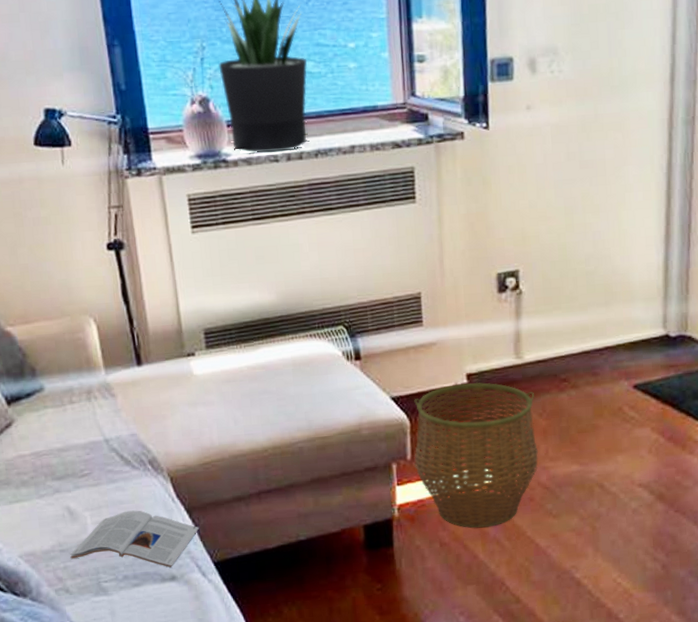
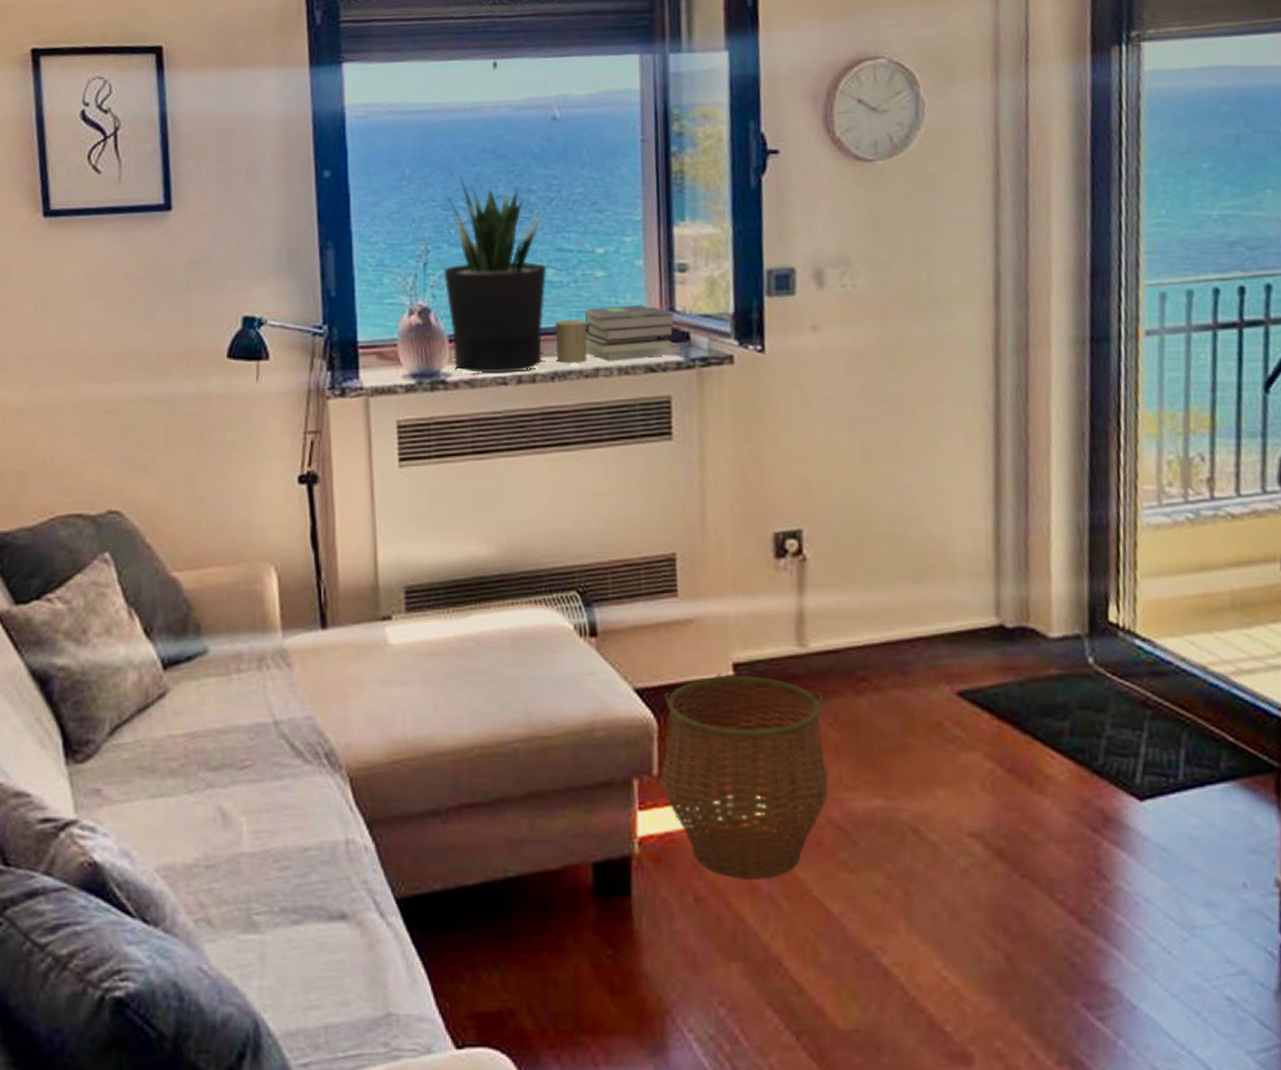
magazine: present [70,510,200,568] -> none [217,818,381,901]
candle: none [316,104,345,143] -> present [555,319,588,364]
books: none [341,91,422,140] -> present [585,305,682,362]

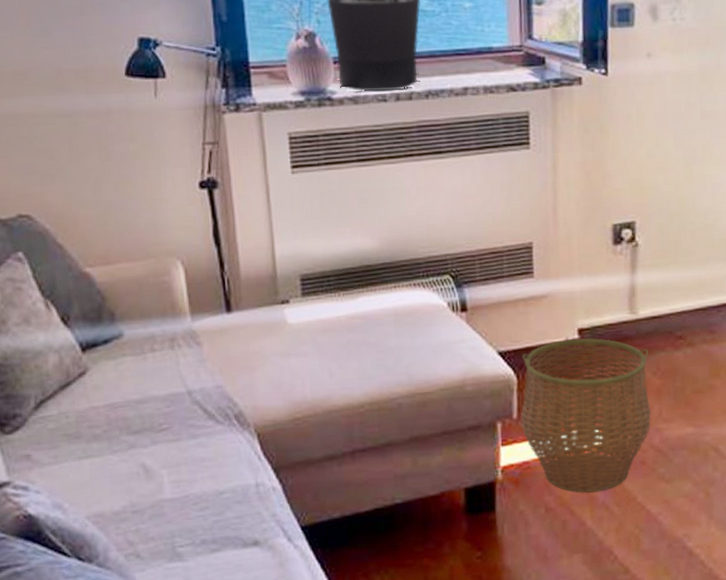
candle: present [555,319,588,364] -> none [428,44,457,84]
books: present [585,305,682,362] -> none [455,33,538,82]

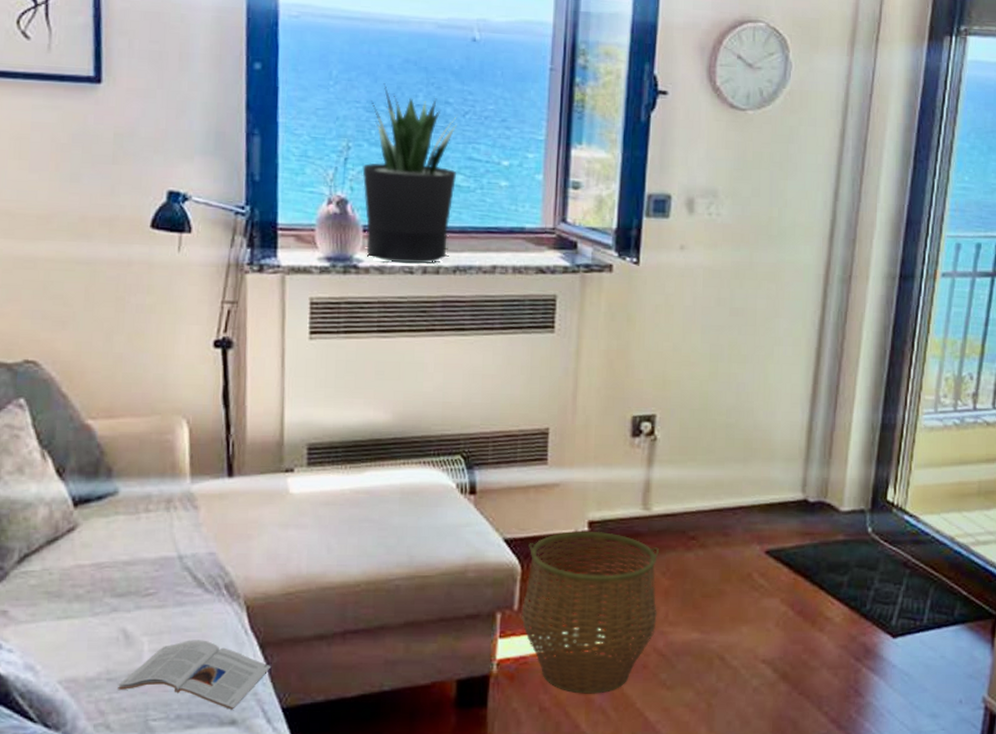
magazine: none [143,468,287,532] -> present [118,640,272,710]

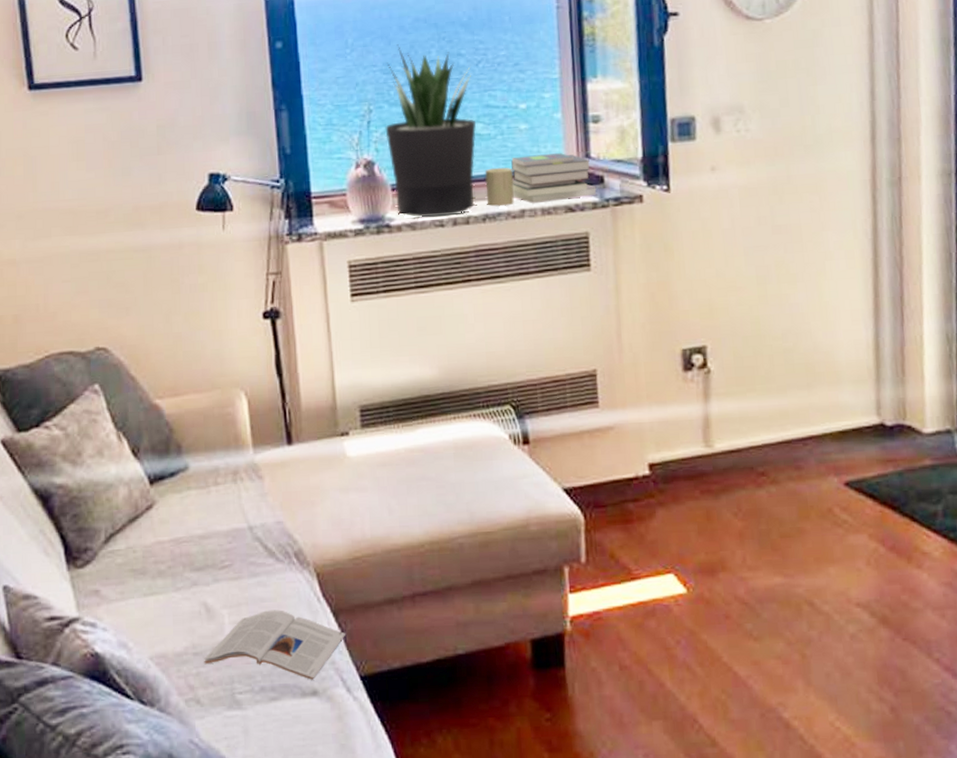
candle: none [459,221,489,261] -> present [484,167,514,207]
books: none [485,212,569,262] -> present [511,153,597,204]
basket: present [521,530,659,694] -> none [589,473,735,649]

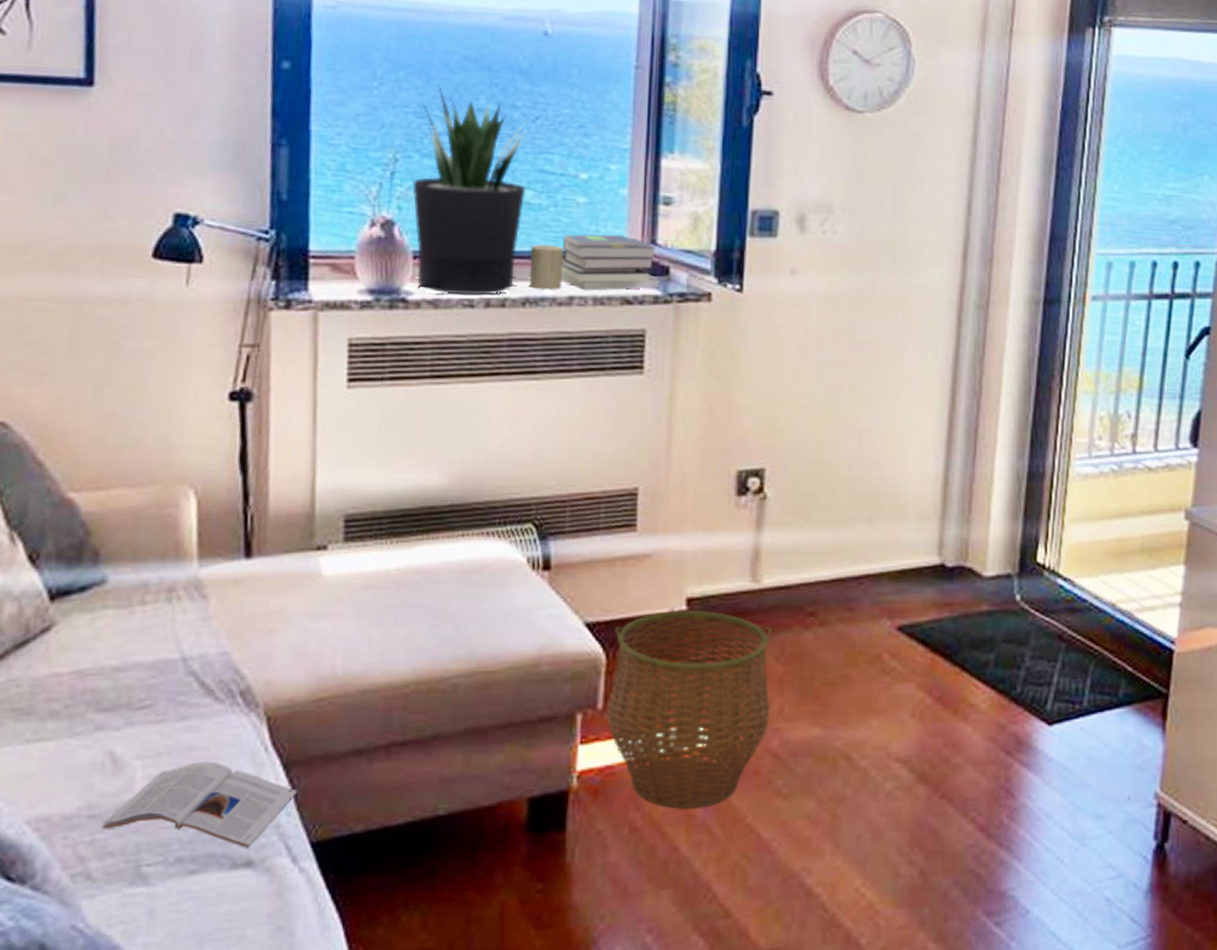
basket: none [589,473,735,649] -> present [606,609,771,809]

